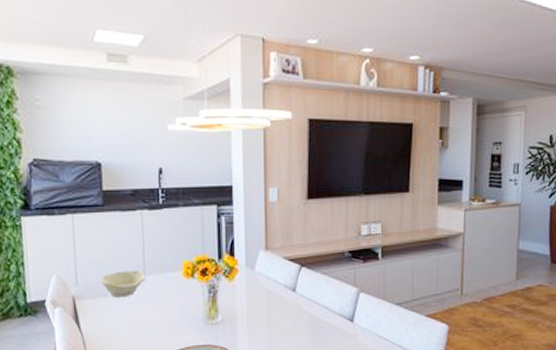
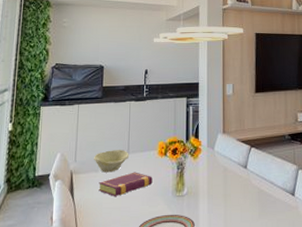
book: none [110,296,178,325] -> present [98,172,153,196]

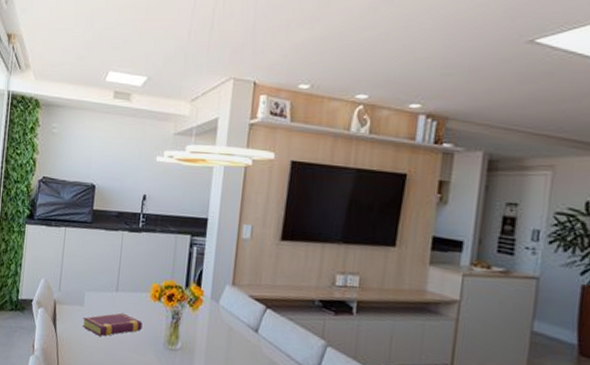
bowl: present [94,150,129,173] -> none [79,284,118,309]

